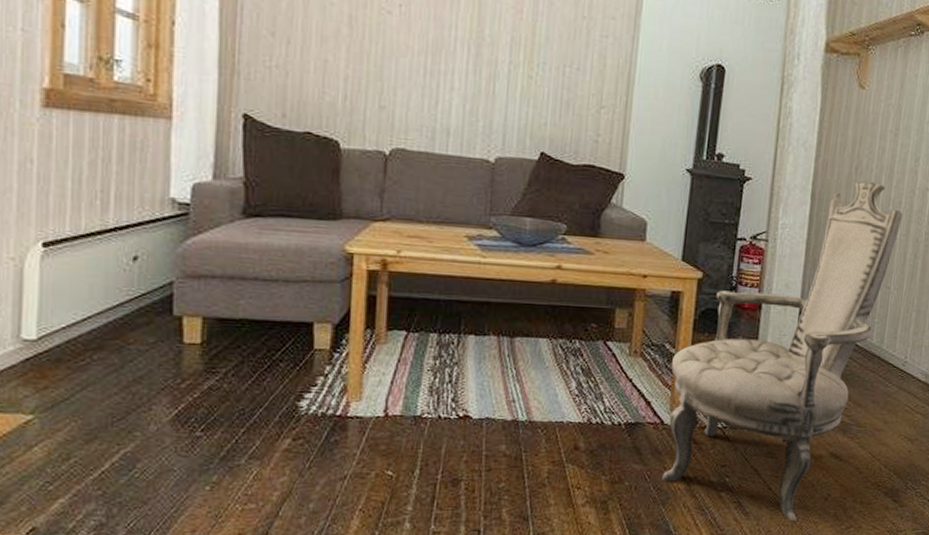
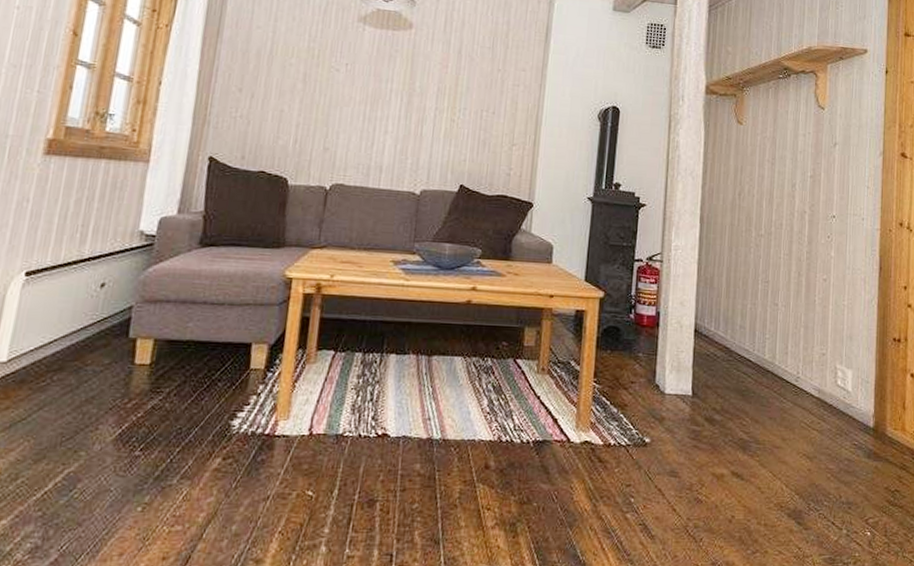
armchair: present [662,180,903,521] -> none [569,204,785,545]

